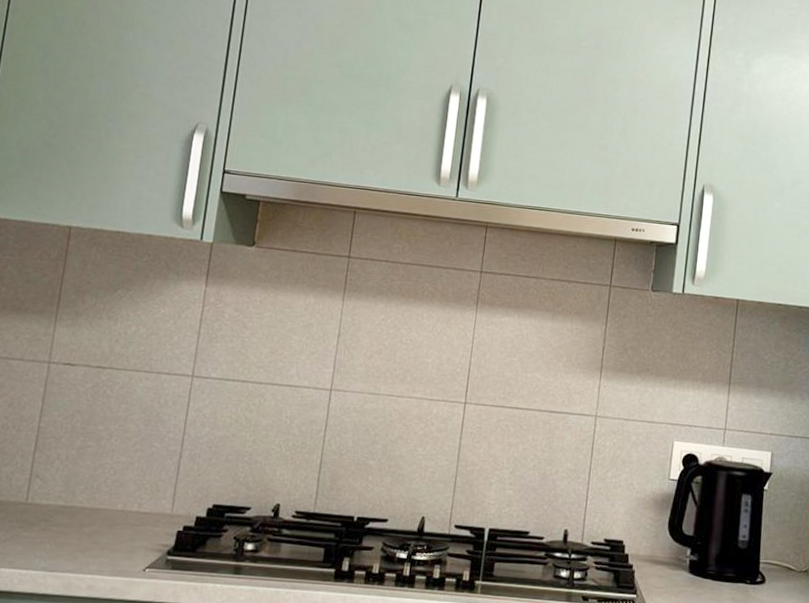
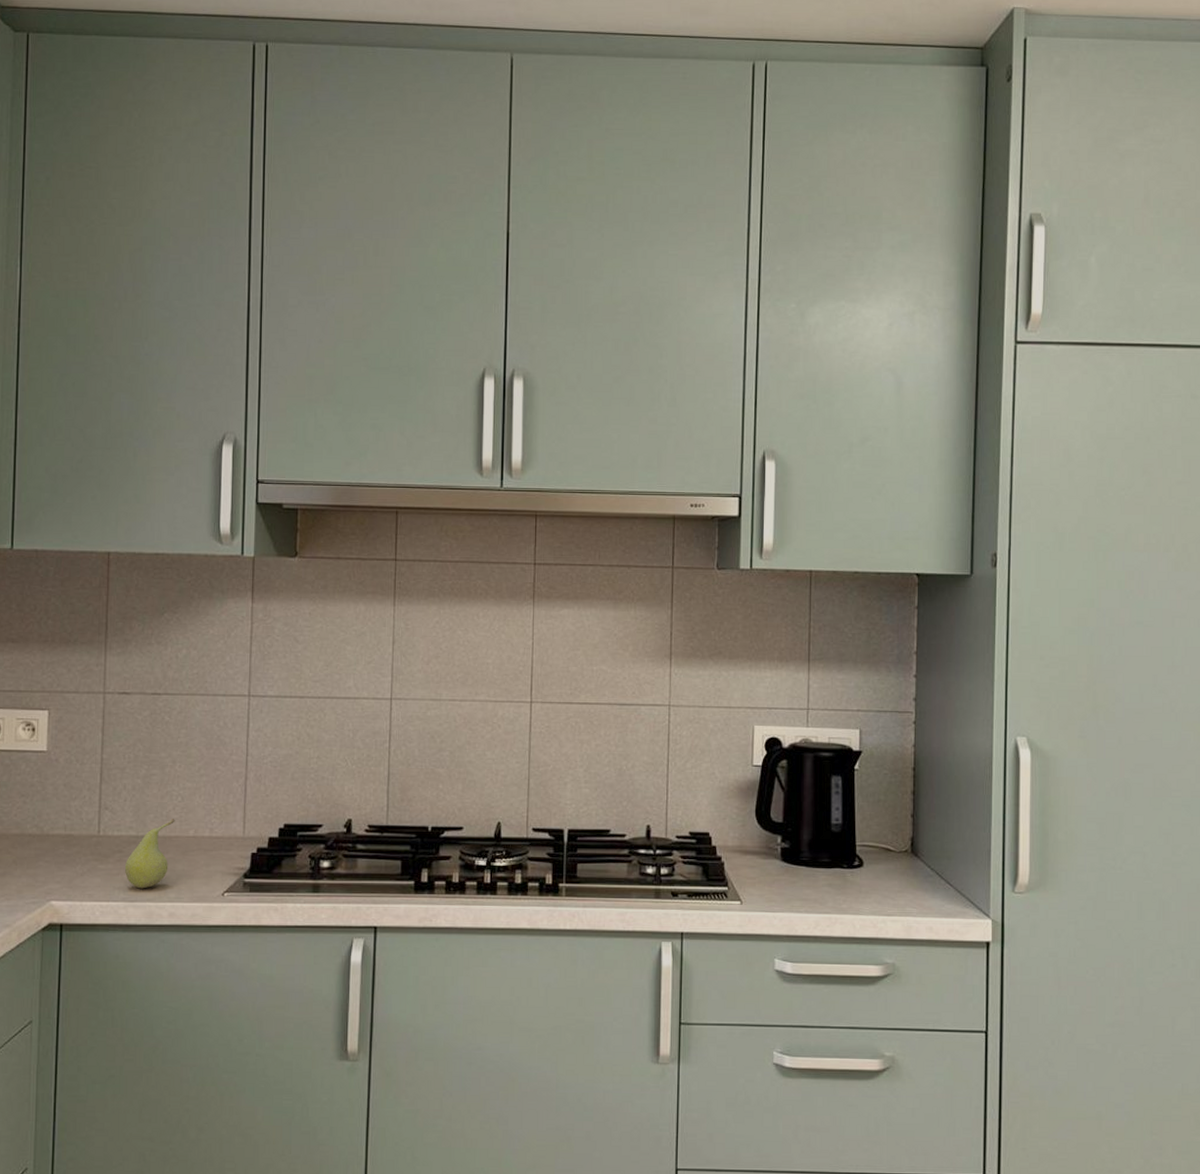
fruit: none [48,491,105,559] -> present [125,819,175,889]

